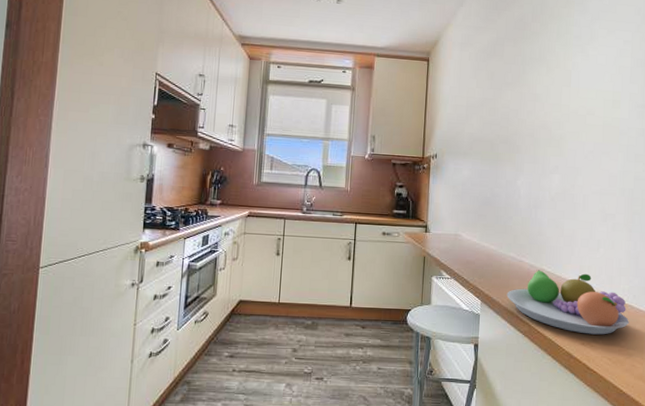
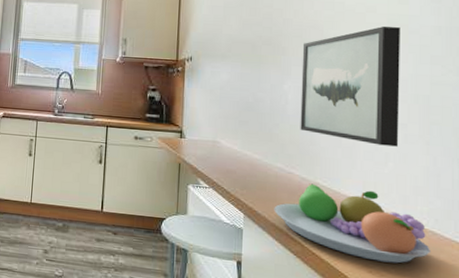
wall art: none [530,128,613,234] -> present [300,26,400,147]

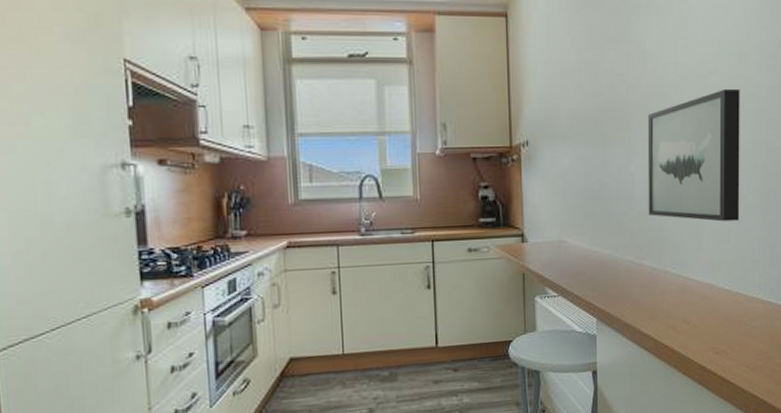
fruit bowl: present [274,183,432,264] -> none [626,270,768,342]

